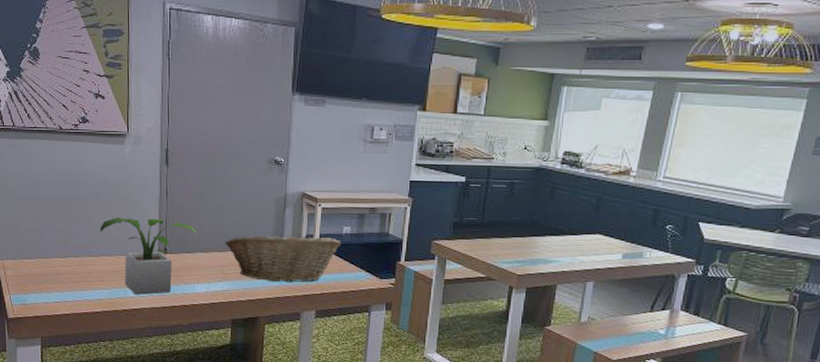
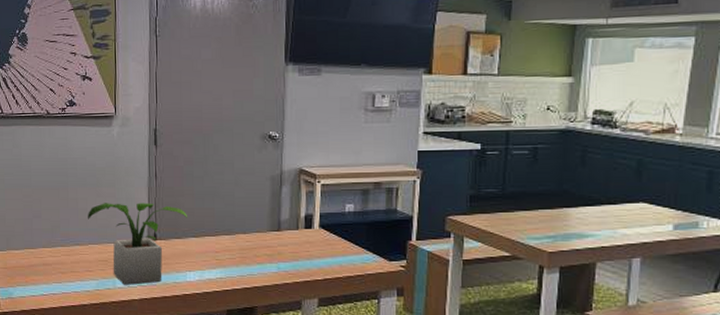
fruit basket: present [225,235,341,283] -> none [217,215,344,268]

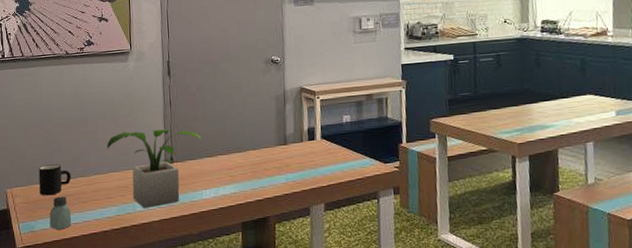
mug: none [17,231,50,263] -> present [38,164,71,196]
saltshaker: none [27,264,49,299] -> present [49,196,71,230]

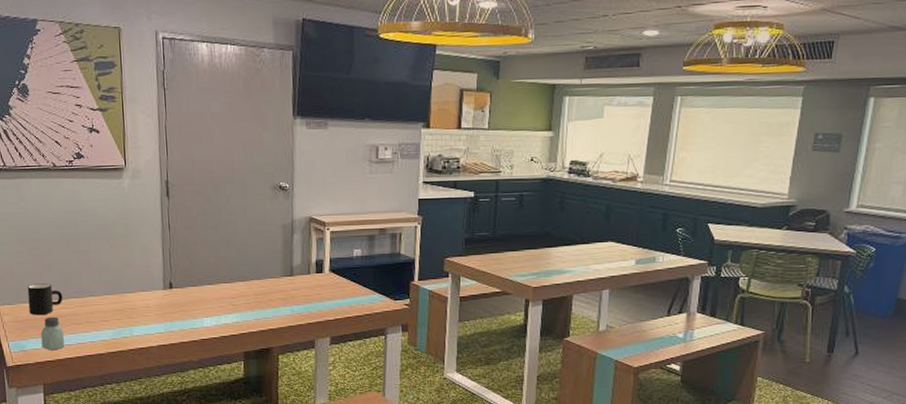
potted plant: present [107,128,201,208] -> none [101,253,202,333]

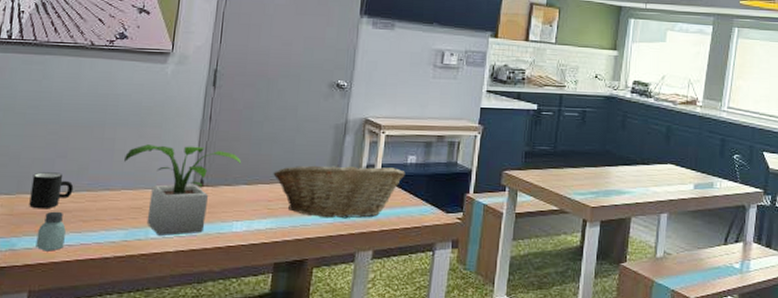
potted plant: none [101,253,202,333] -> present [124,144,241,236]
fruit basket: none [232,261,353,311] -> present [273,164,406,219]

